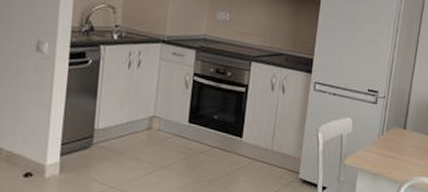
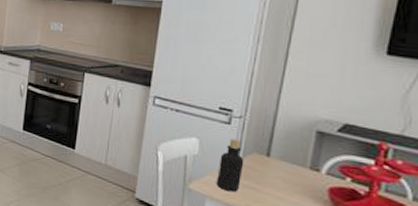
bottle: none [366,116,387,163] -> present [216,138,244,193]

